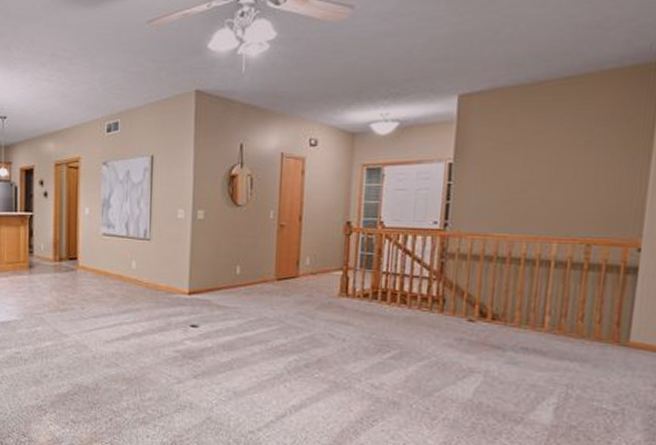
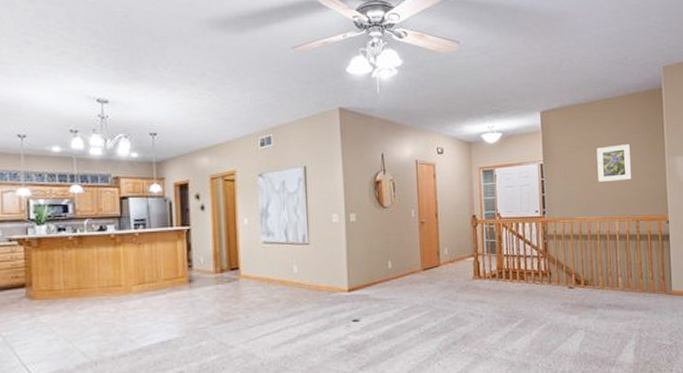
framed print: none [533,141,594,190] -> present [596,144,632,182]

